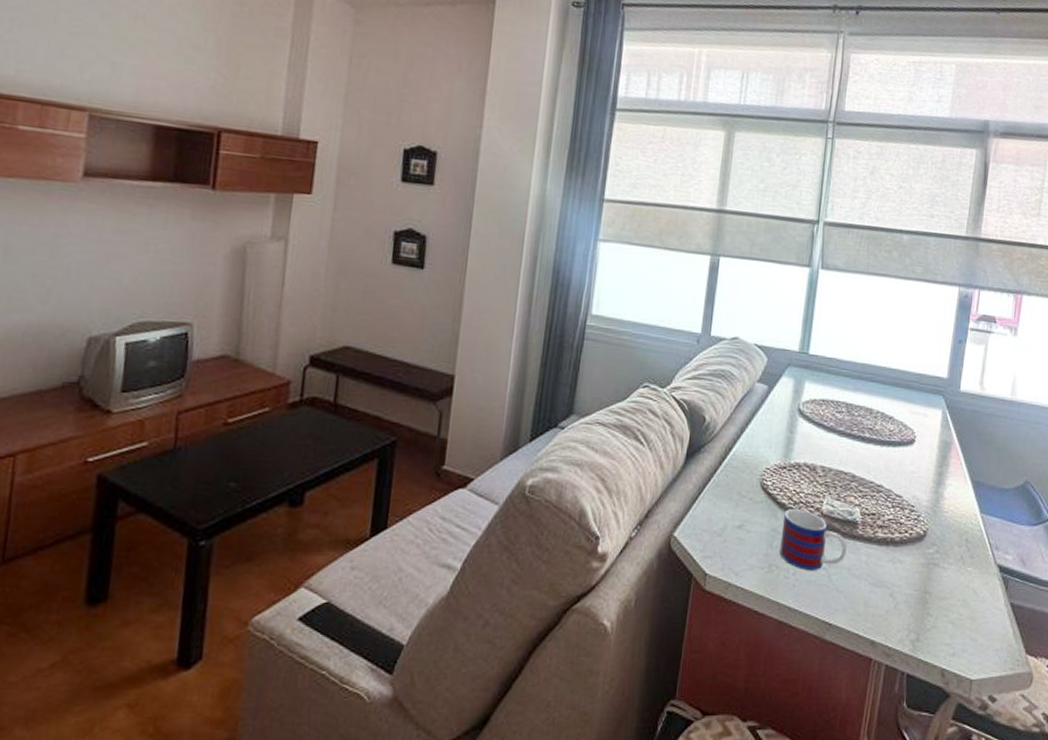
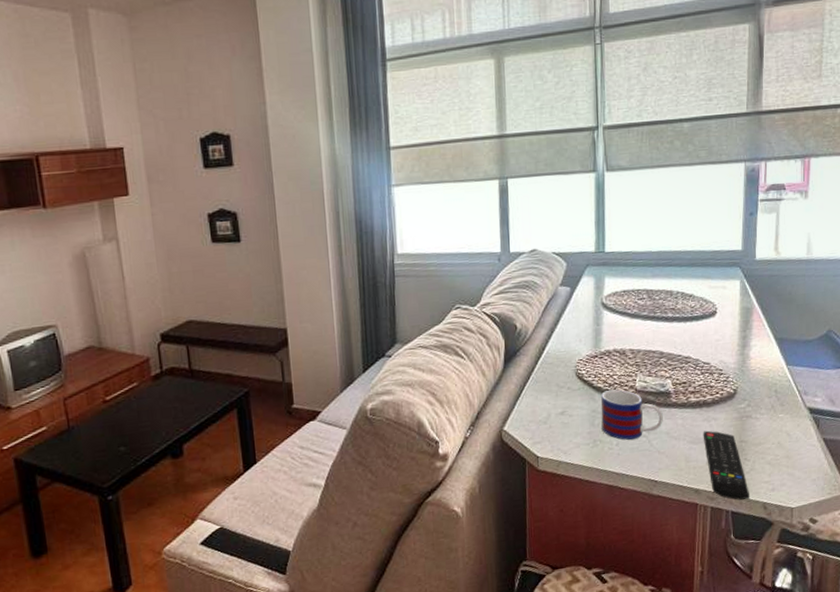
remote control: none [886,573,928,661] -> present [703,430,749,500]

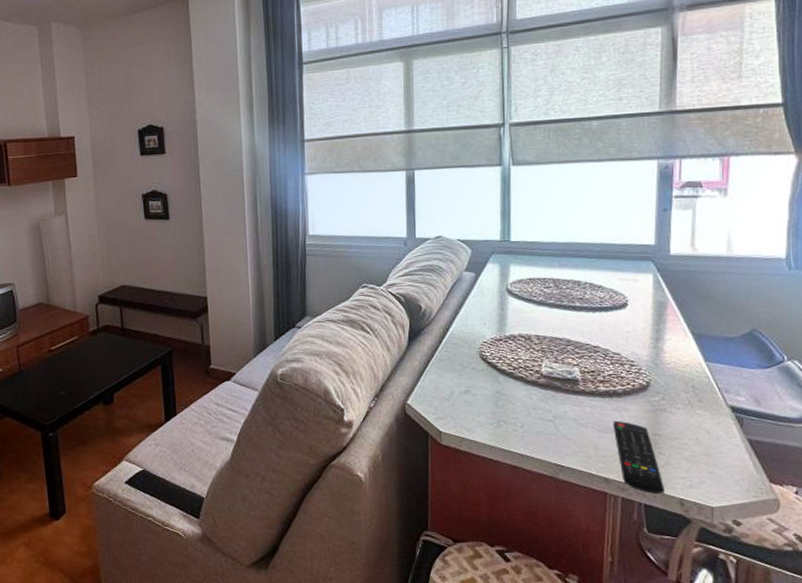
mug: present [601,389,663,440] -> none [505,373,570,423]

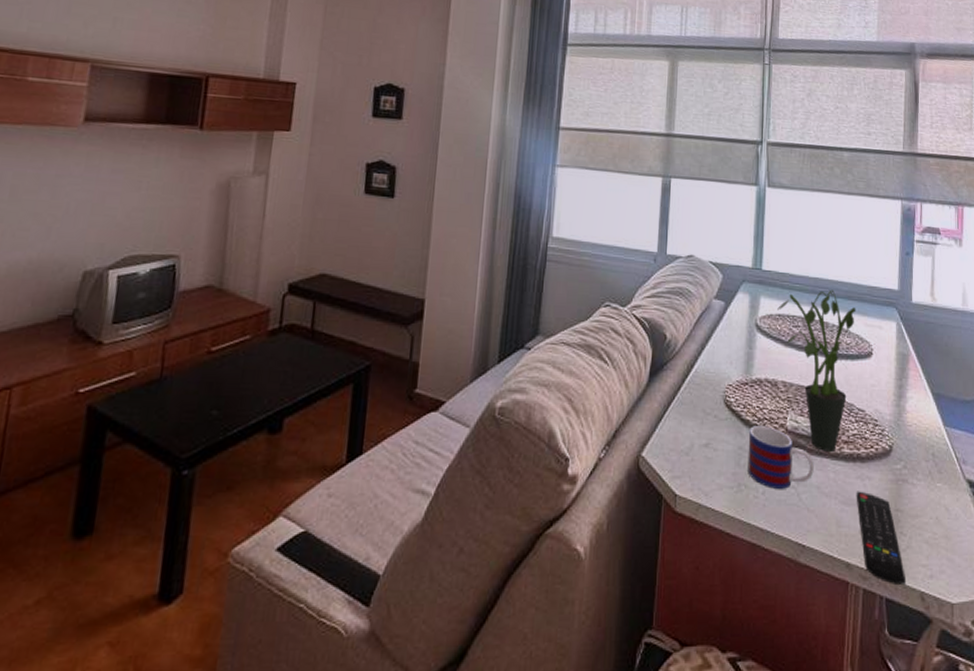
mug: none [505,373,570,423] -> present [747,426,814,489]
potted plant: none [528,251,610,391] -> present [777,289,856,453]

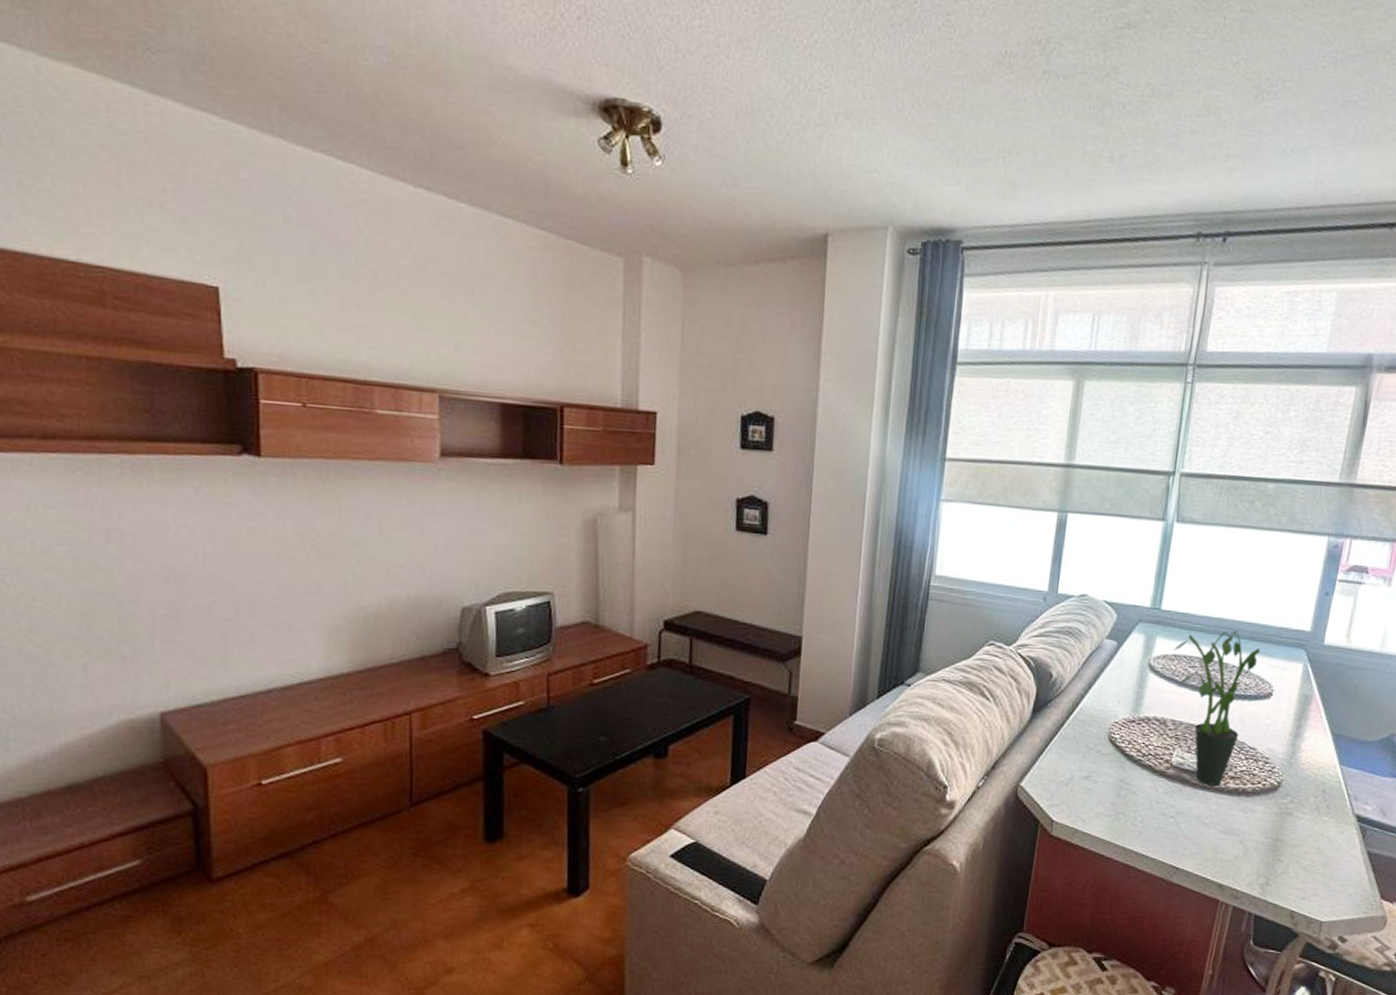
mug: present [747,426,814,489] -> none [1127,761,1197,818]
remote control: present [856,491,905,584] -> none [1236,822,1278,904]

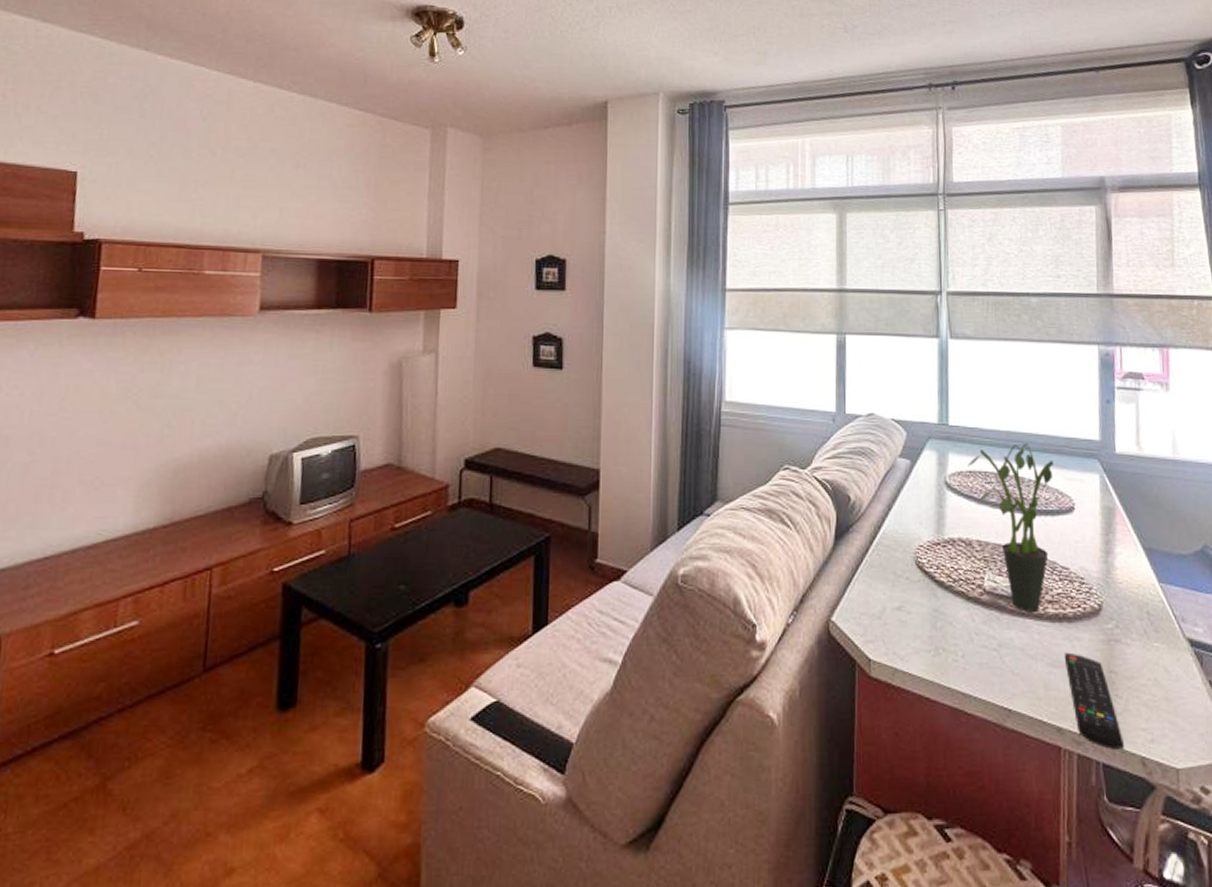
remote control: none [1236,822,1278,904] -> present [1064,652,1124,749]

